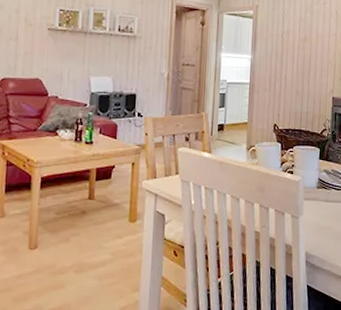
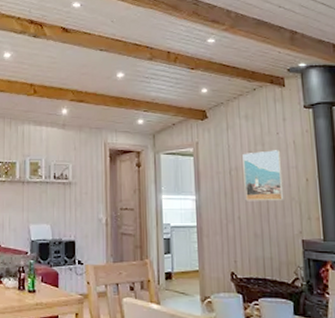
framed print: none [292,18,325,63] -> present [242,150,284,201]

